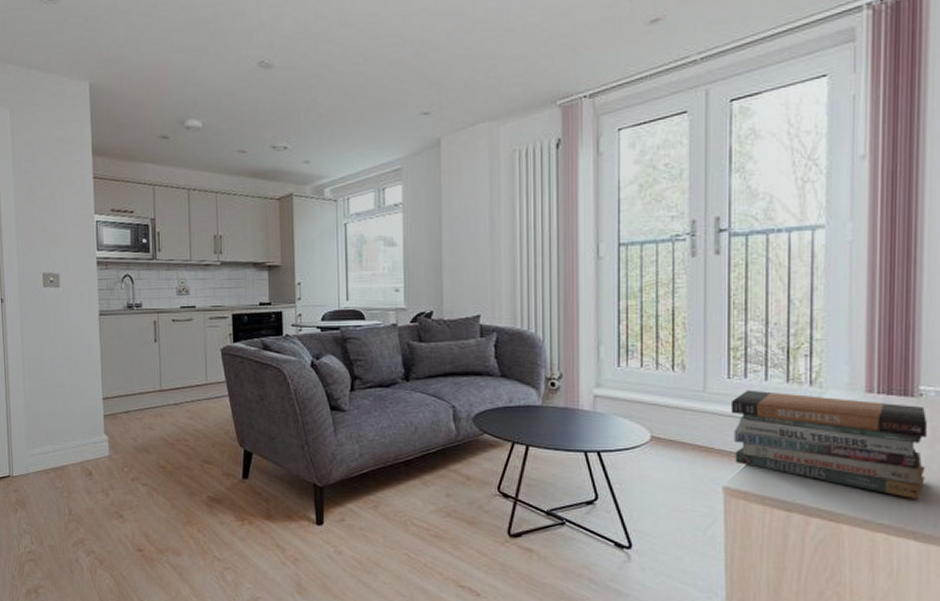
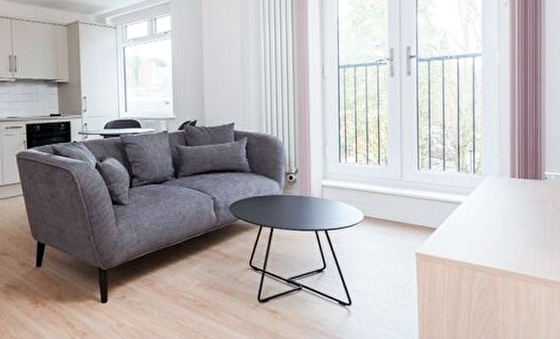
book stack: present [730,389,928,500] -> none [420,178,551,255]

